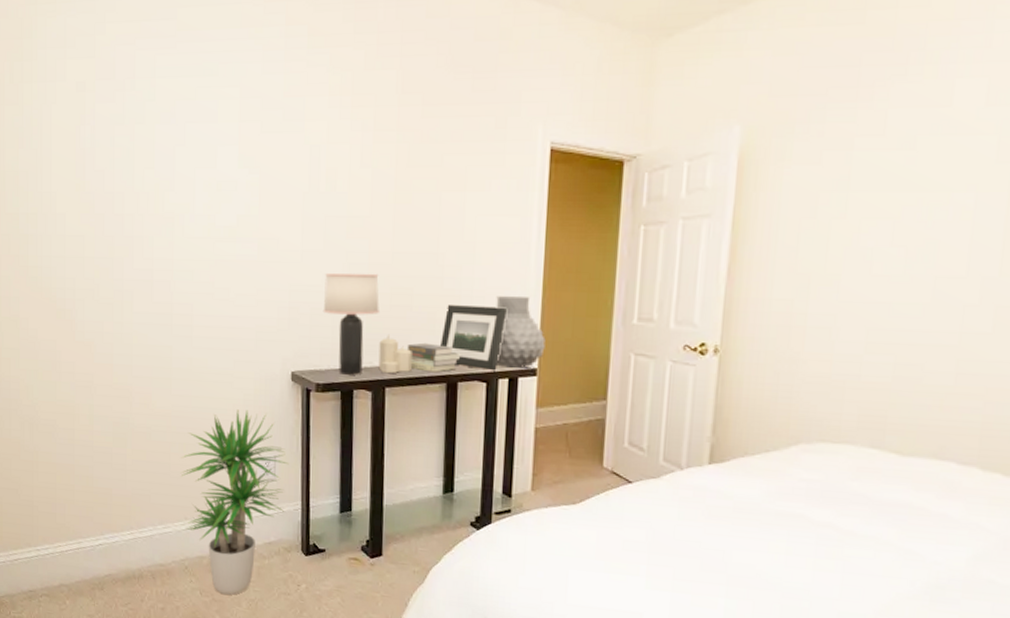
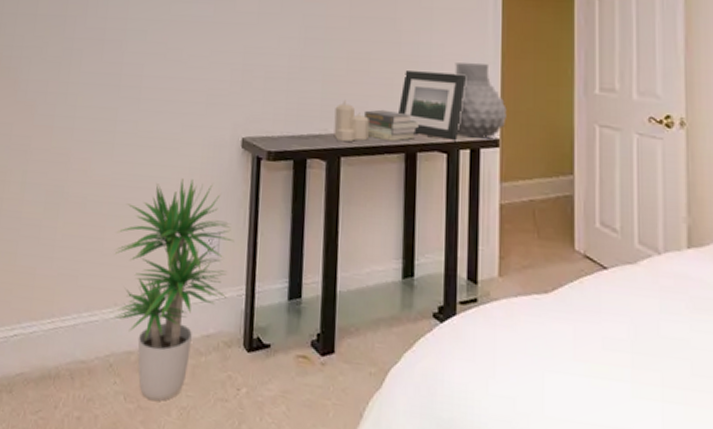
table lamp: present [323,272,379,375] -> none [277,35,336,143]

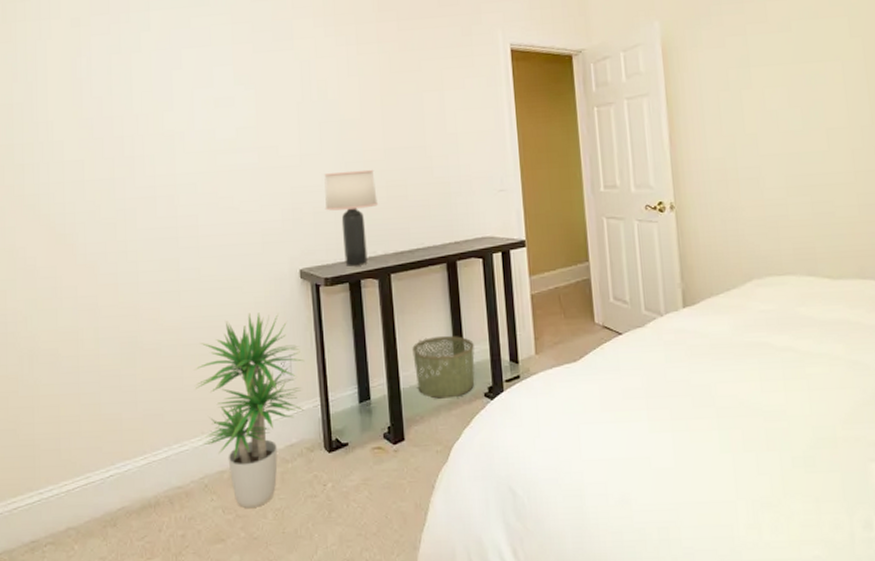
table lamp: none [277,35,336,143] -> present [324,169,378,266]
candle: present [333,99,369,142] -> none [381,223,413,260]
basket: none [355,236,427,313] -> present [412,335,475,399]
books: present [363,109,419,142] -> none [406,227,455,255]
picture frame: present [399,71,467,141] -> none [436,188,493,247]
vase: present [455,63,507,139] -> none [481,177,530,243]

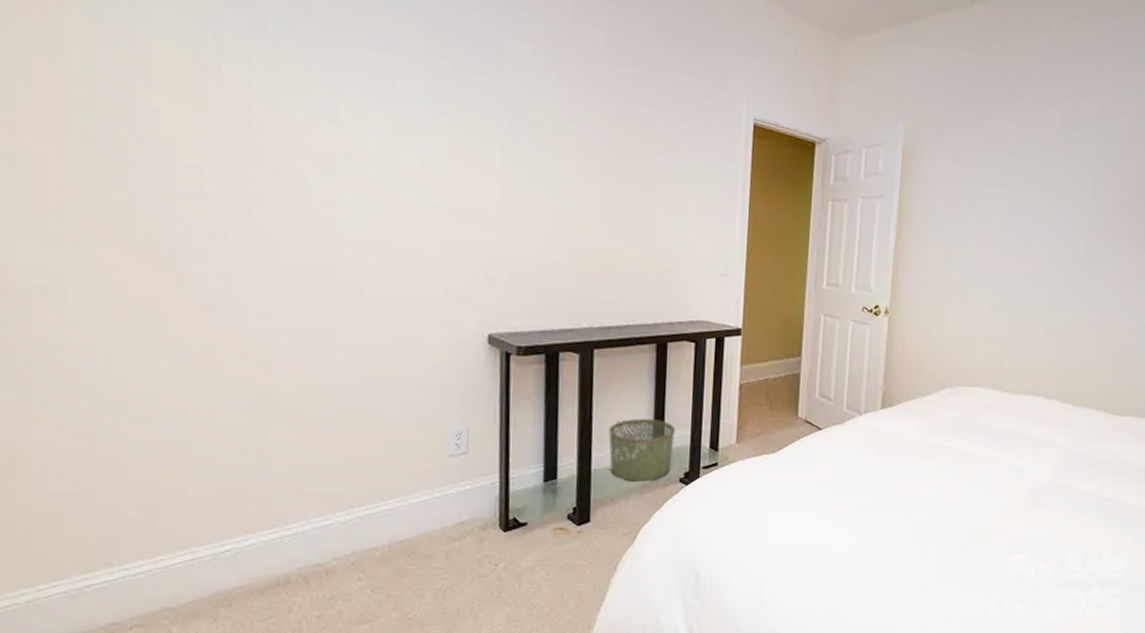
potted plant: present [195,312,305,508] -> none [347,377,485,587]
table lamp: present [324,169,378,266] -> none [525,230,588,337]

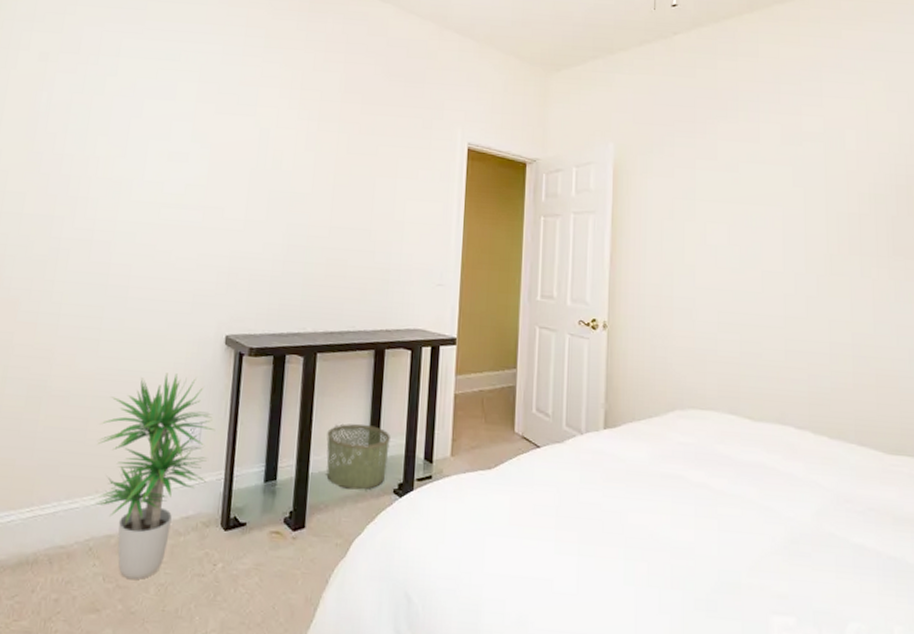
potted plant: none [347,377,485,587] -> present [95,372,216,579]

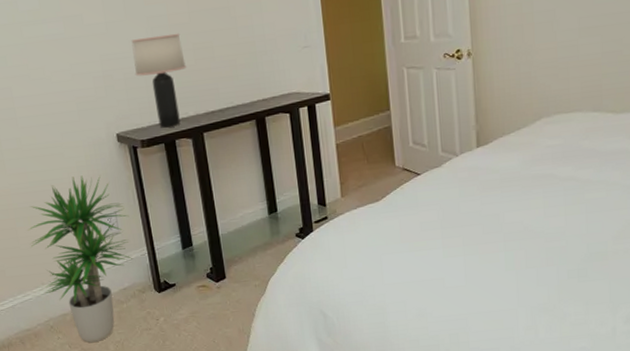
table lamp: none [261,242,317,340] -> present [131,33,186,128]
basket: present [326,423,390,490] -> none [228,185,287,241]

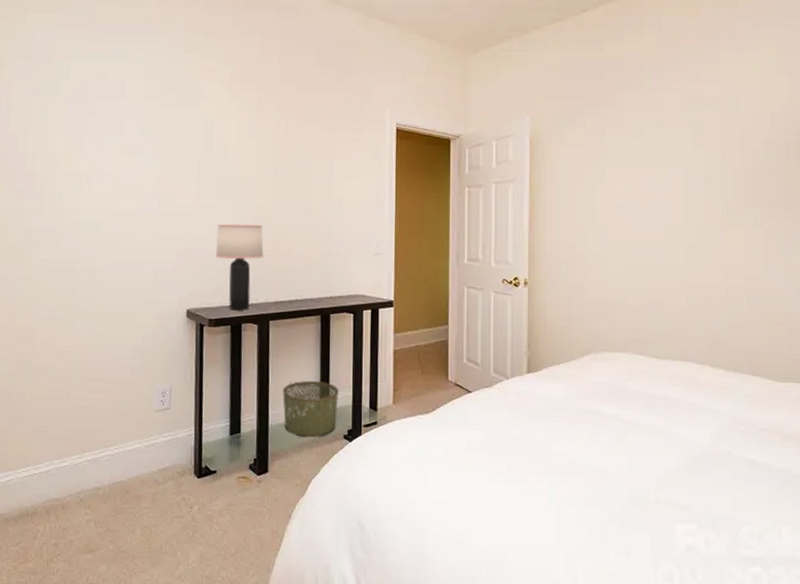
potted plant: present [28,175,132,343] -> none [80,345,184,523]
basket: none [228,185,287,241] -> present [282,380,339,437]

